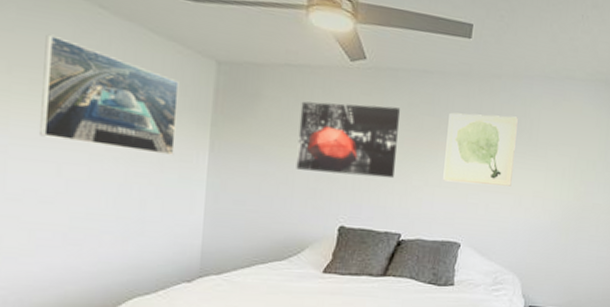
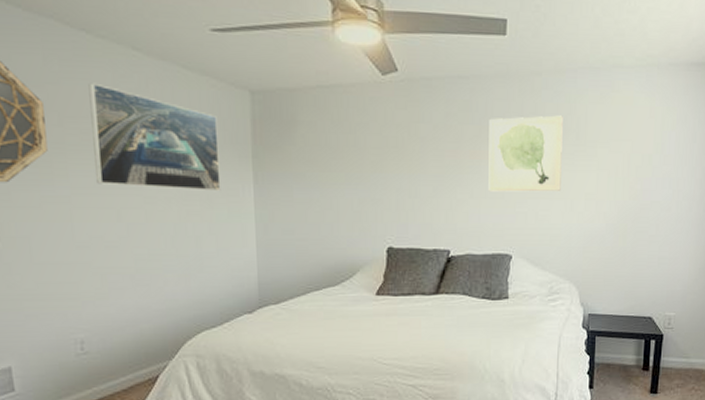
wall art: present [296,101,400,179] -> none [337,119,437,194]

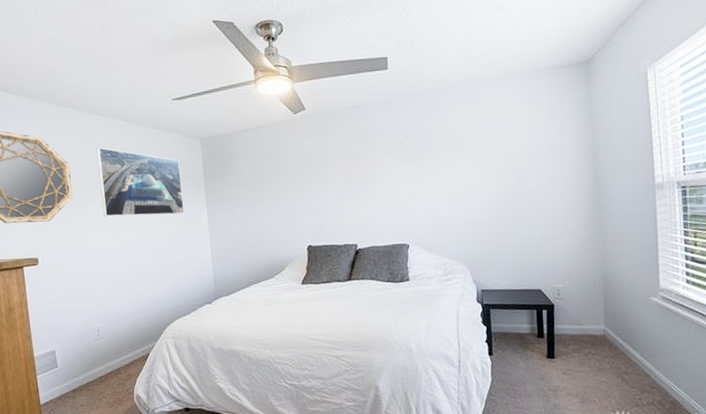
wall art: present [488,115,563,192] -> none [380,126,446,194]

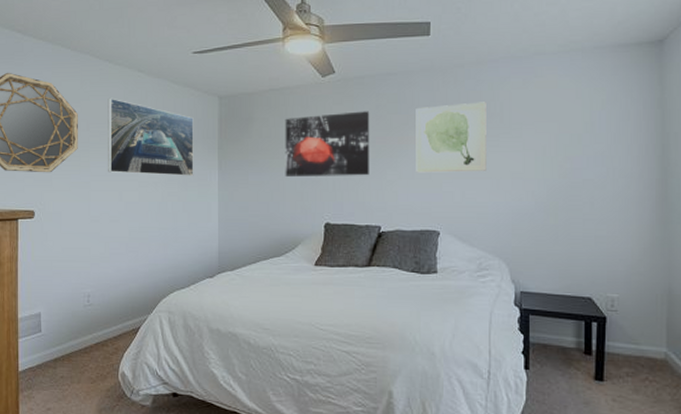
wall art: none [263,142,343,207] -> present [285,111,369,177]
wall art: none [380,126,446,194] -> present [416,102,487,173]

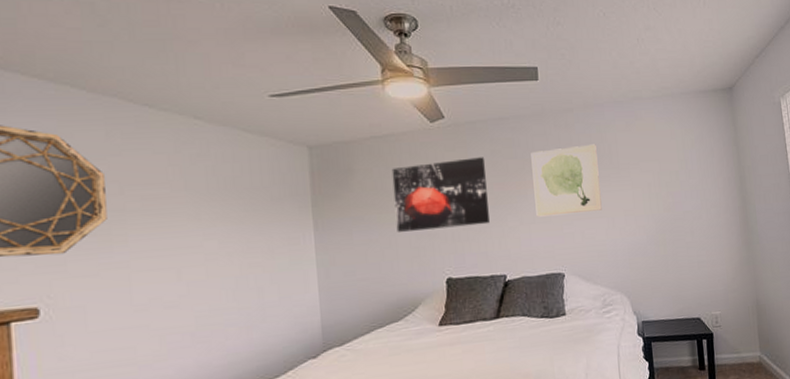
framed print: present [108,98,194,176] -> none [150,151,282,247]

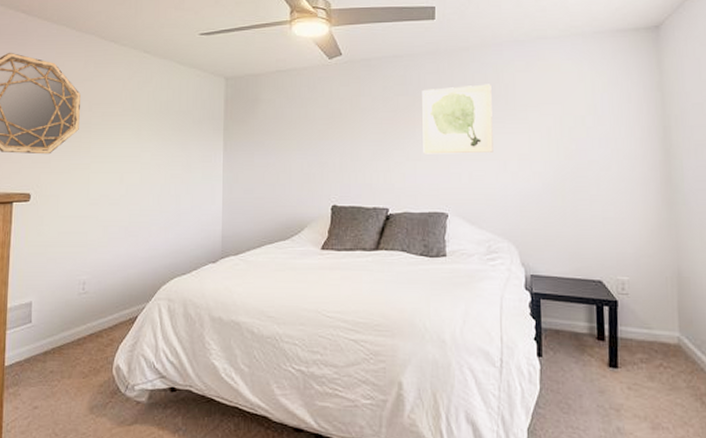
wall art: present [391,157,490,232] -> none [291,93,376,158]

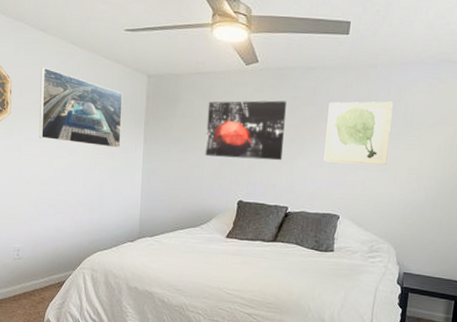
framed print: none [109,78,199,157] -> present [39,67,123,148]
wall art: none [291,93,376,158] -> present [205,100,286,161]

